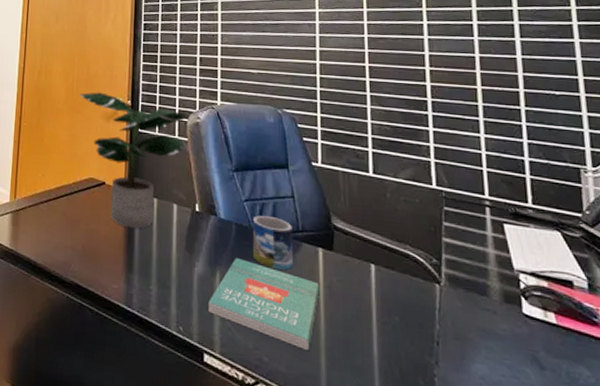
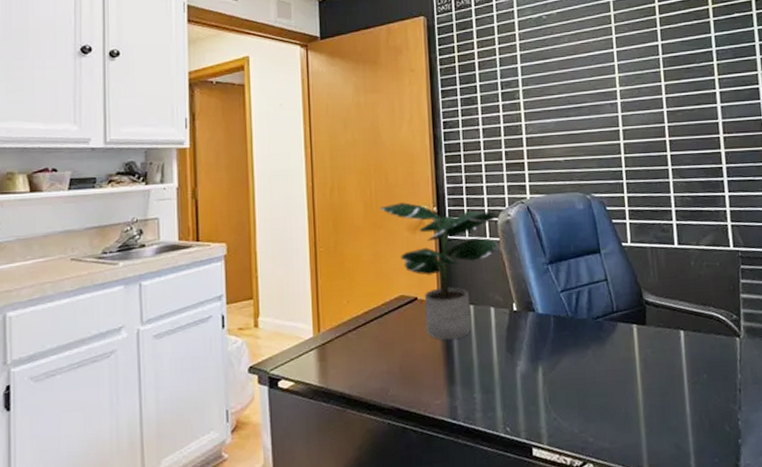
book: present [208,257,320,352] -> none [533,348,636,424]
mug: present [252,215,293,271] -> none [569,303,611,353]

